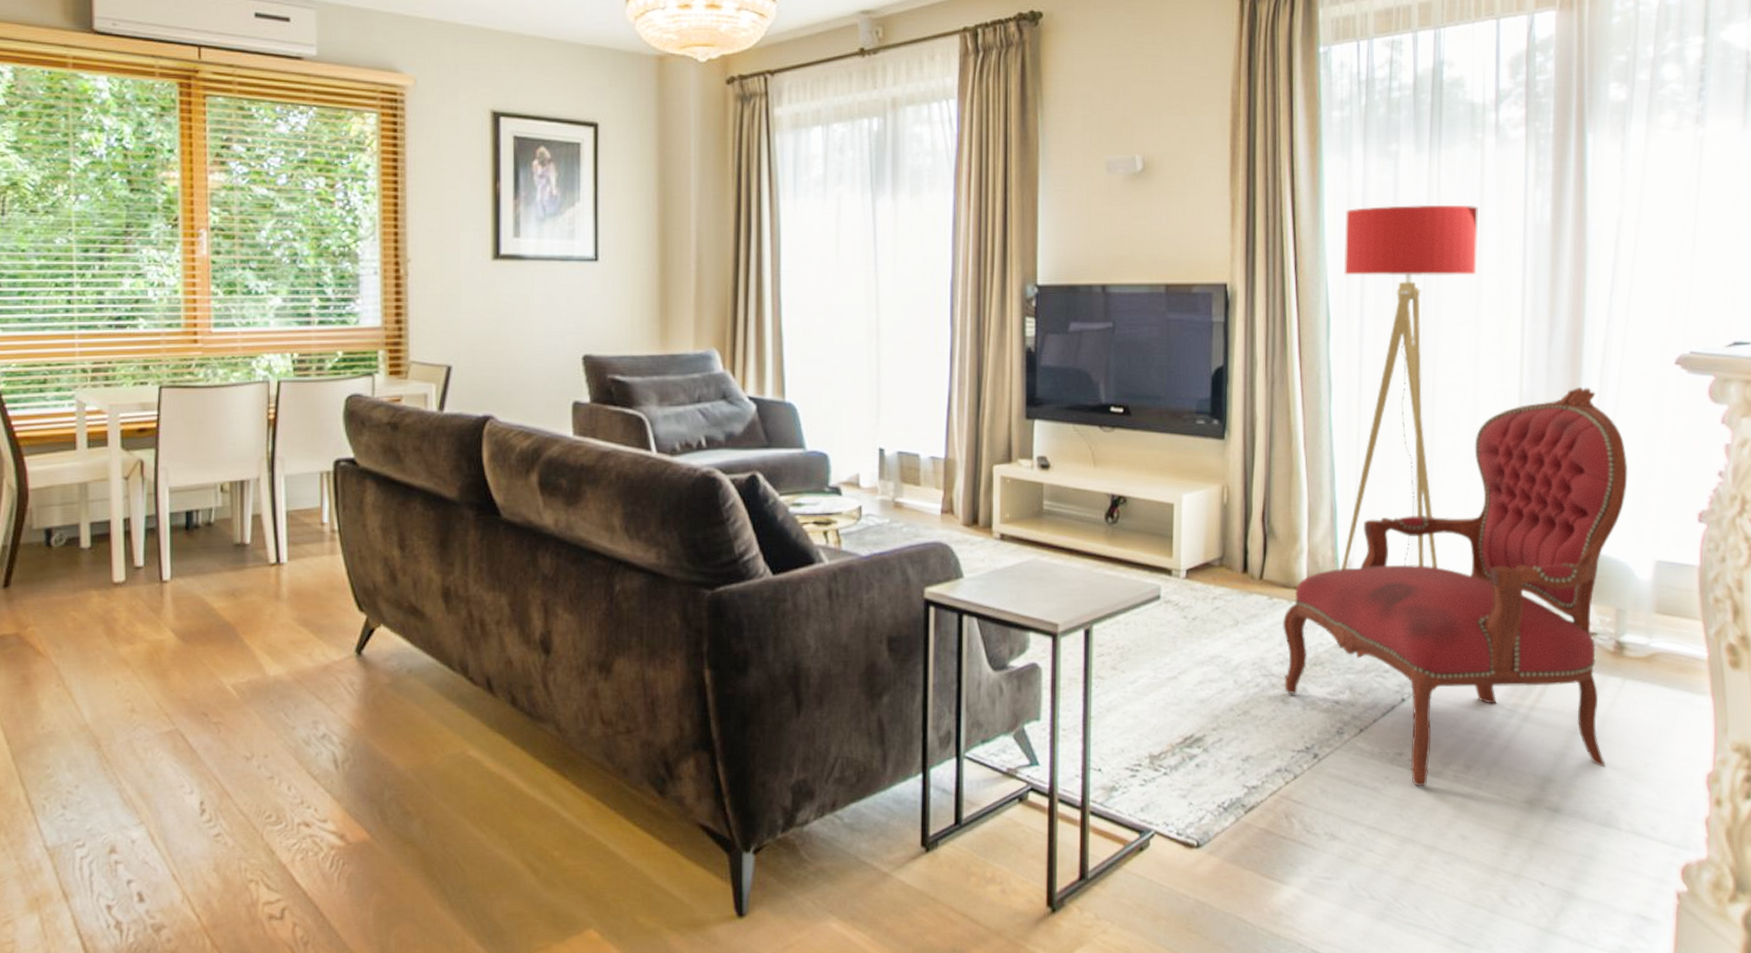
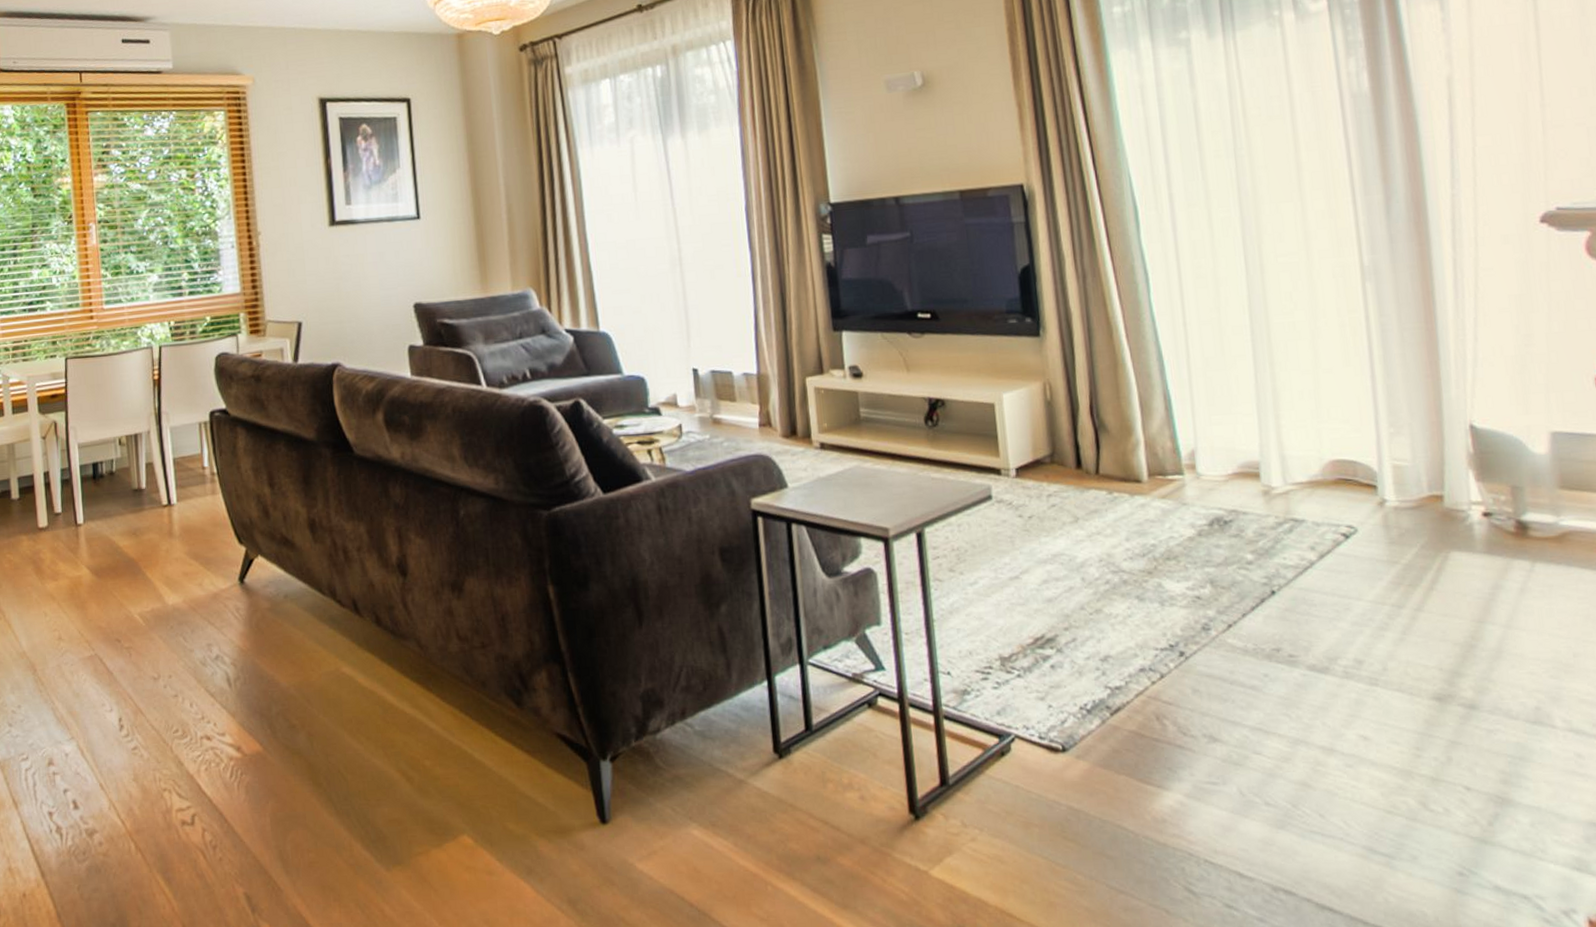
armchair: present [1282,386,1628,787] -> none [1126,254,1526,685]
floor lamp: present [1340,204,1478,570] -> none [1140,82,1293,460]

